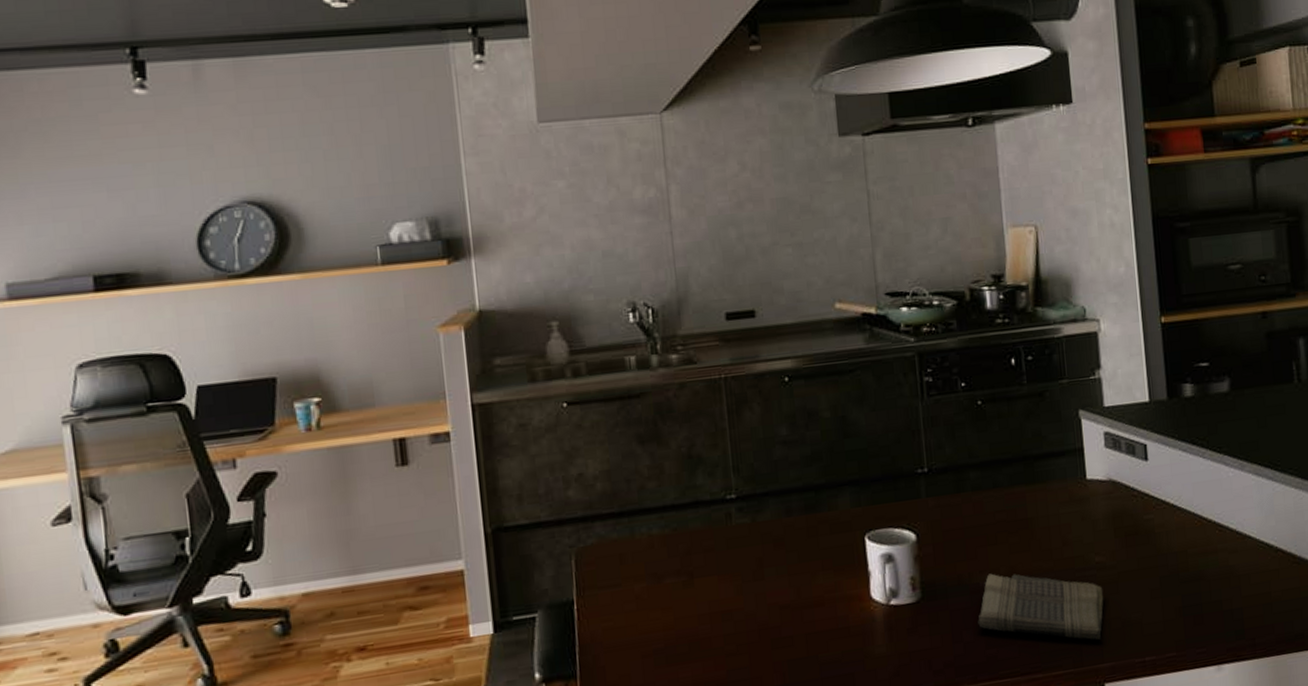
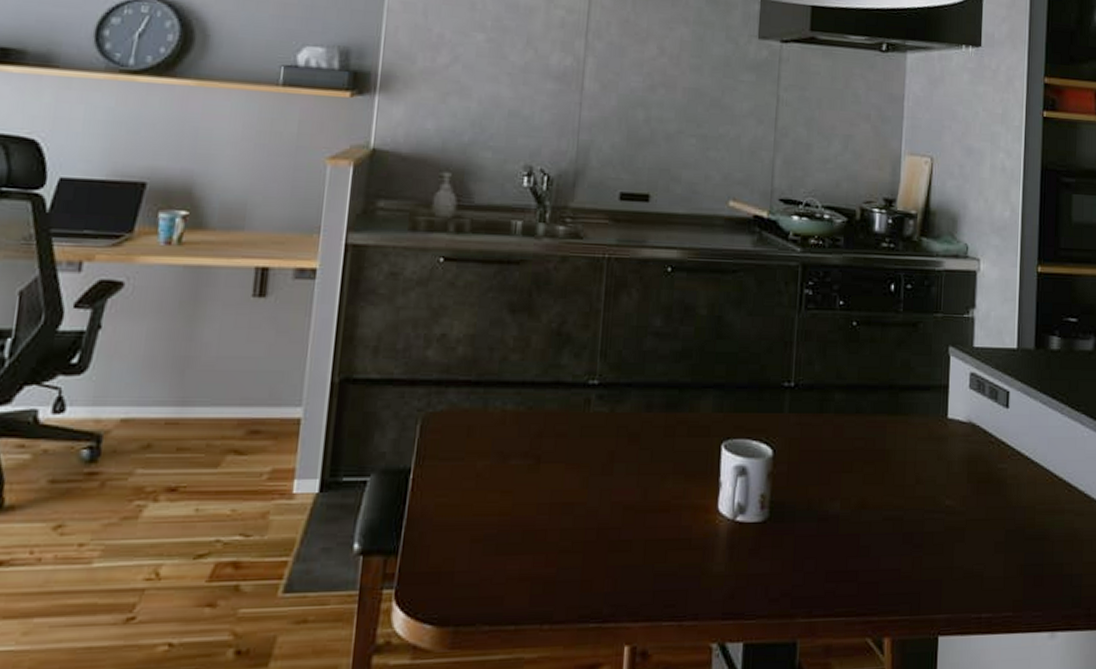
dish towel: present [978,573,1104,640] -> none [821,502,949,588]

